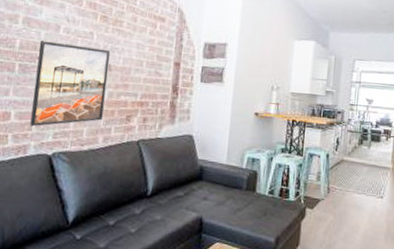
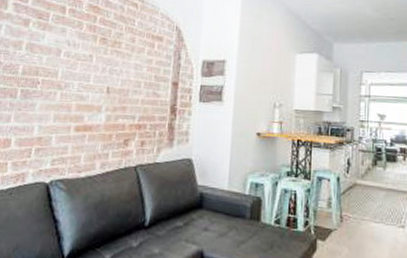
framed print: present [30,40,111,126] -> none [29,65,110,153]

